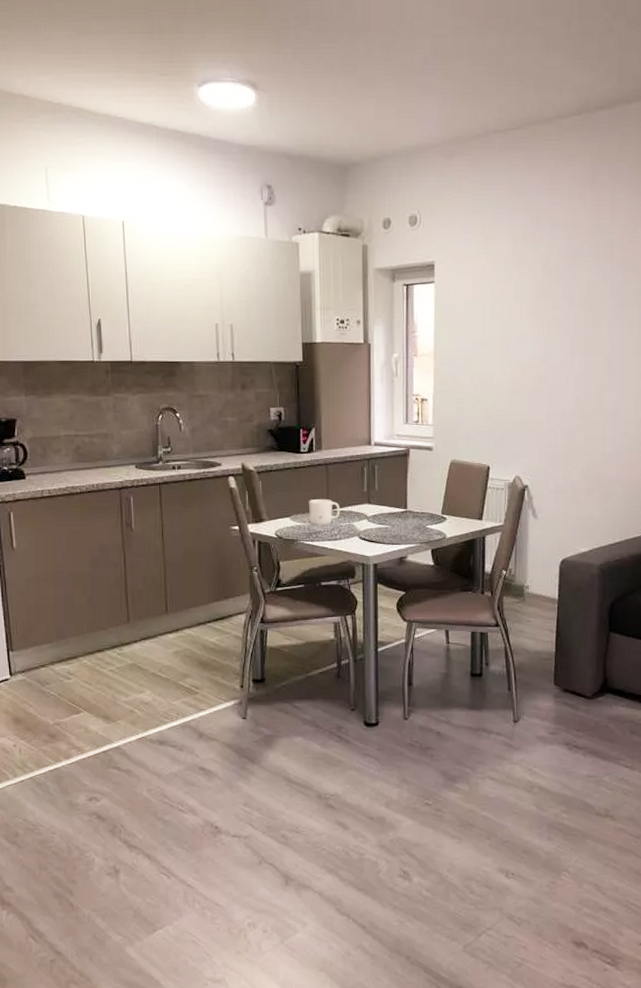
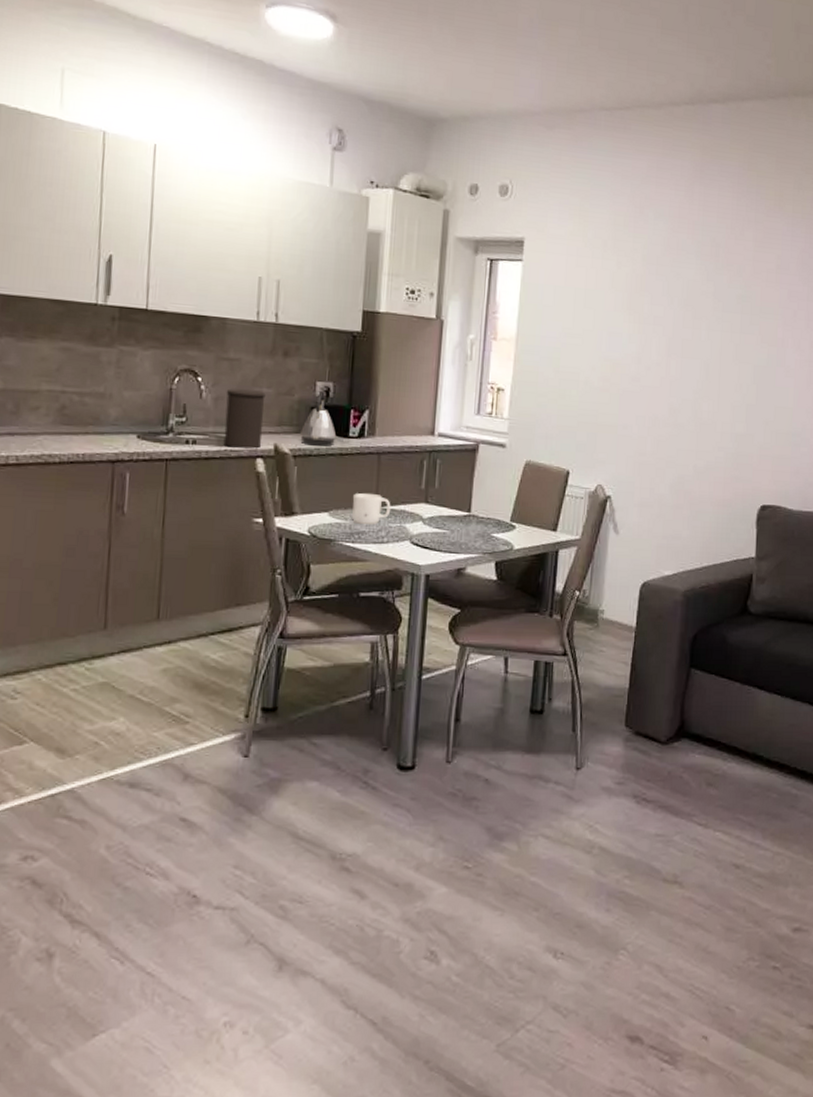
canister: none [199,420,232,469] -> present [223,388,266,449]
kettle: none [260,416,291,463] -> present [299,391,337,447]

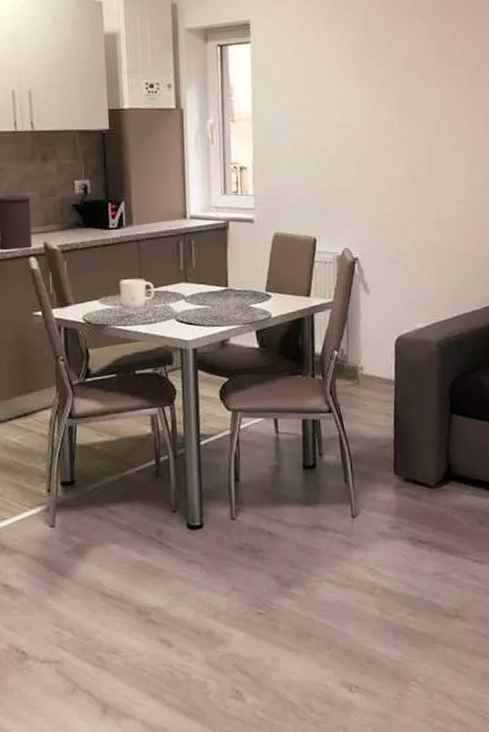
kettle: present [299,391,337,447] -> none [65,189,98,241]

